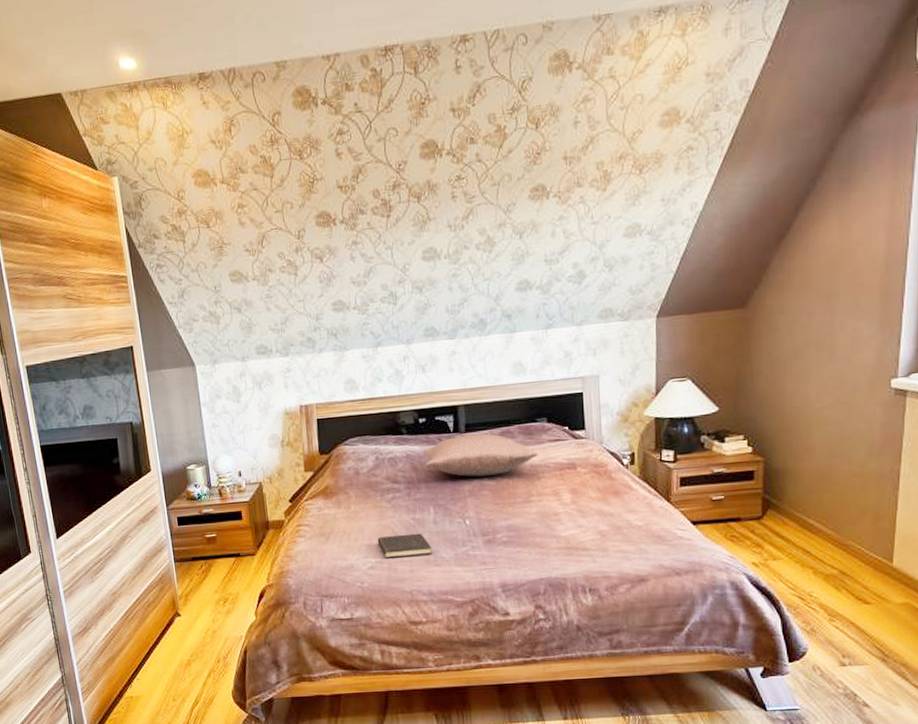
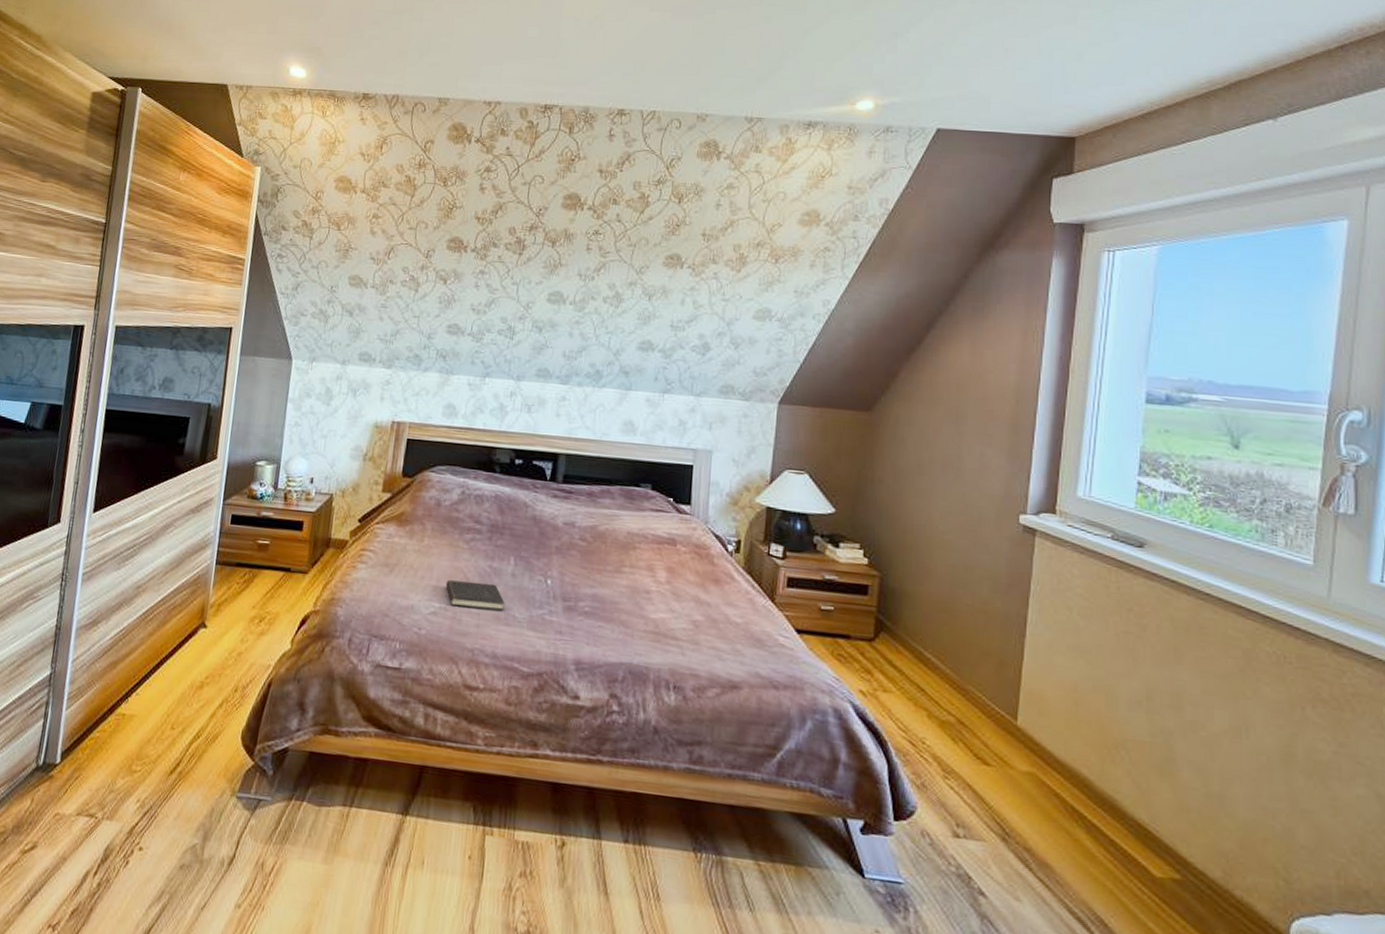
pillow: present [422,433,538,477] -> none [512,485,637,536]

